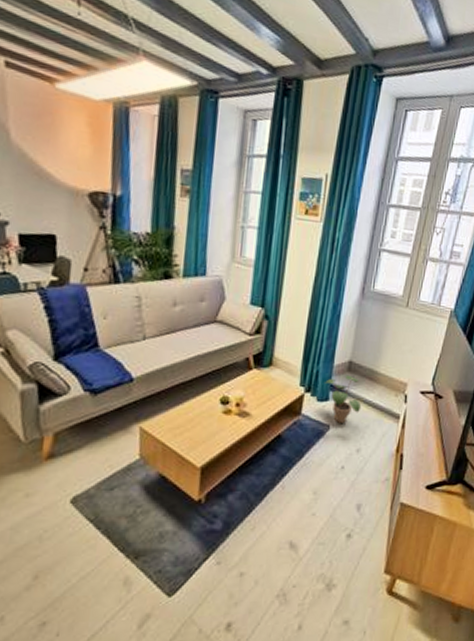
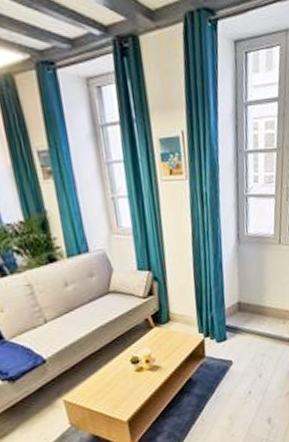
potted plant: present [325,376,362,423] -> none [220,315,256,357]

